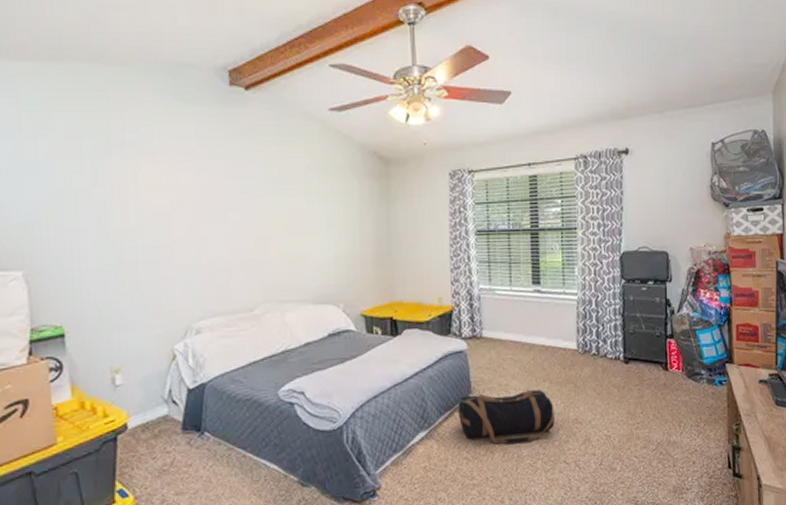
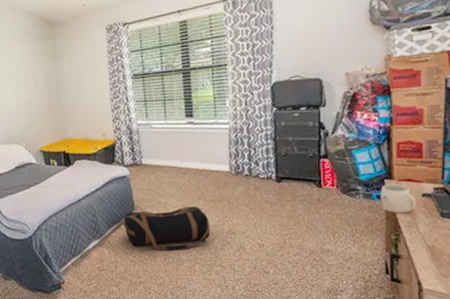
mug: none [722,369,755,401] -> present [380,184,417,214]

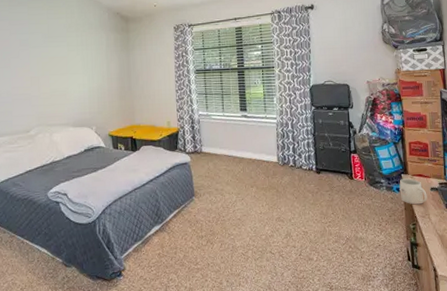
duffel bag: present [123,206,210,251] -> none [184,193,261,238]

